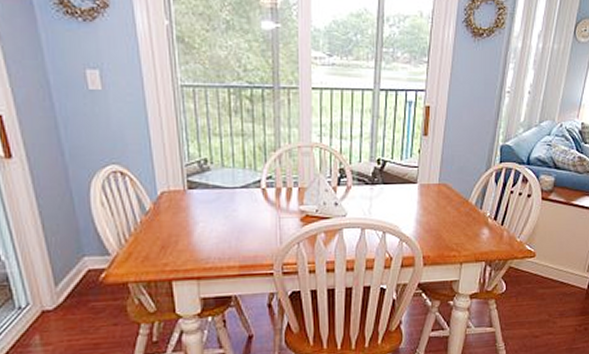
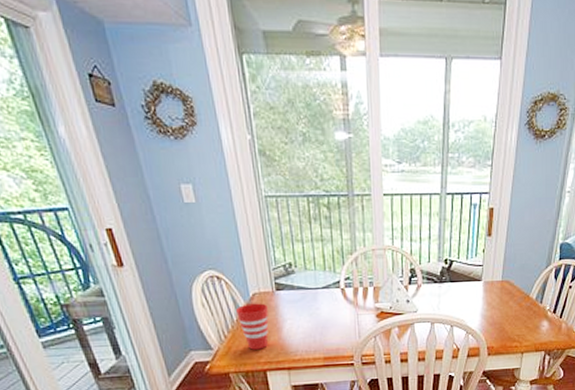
cup: none [139,203,178,256] -> present [235,303,269,350]

